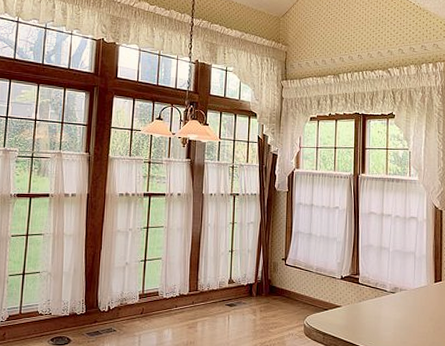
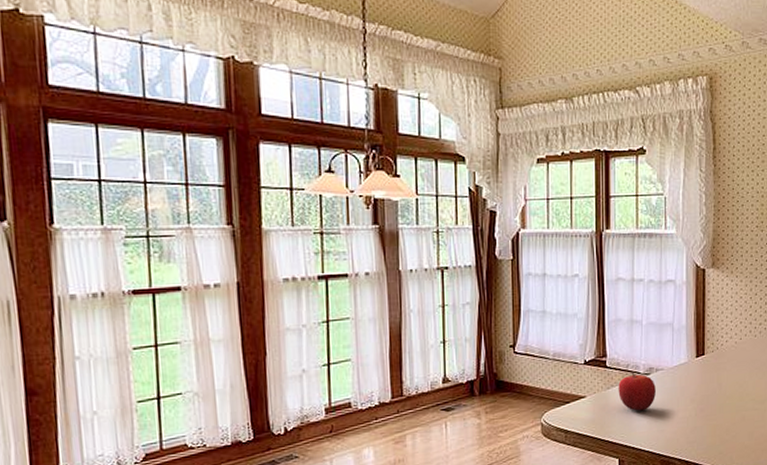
fruit: none [368,289,400,323] -> present [618,372,656,411]

